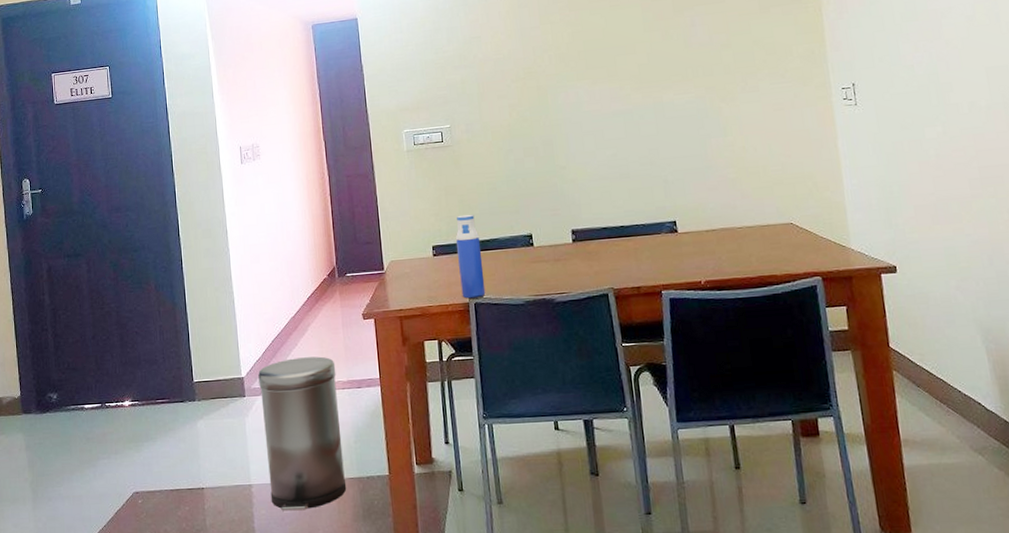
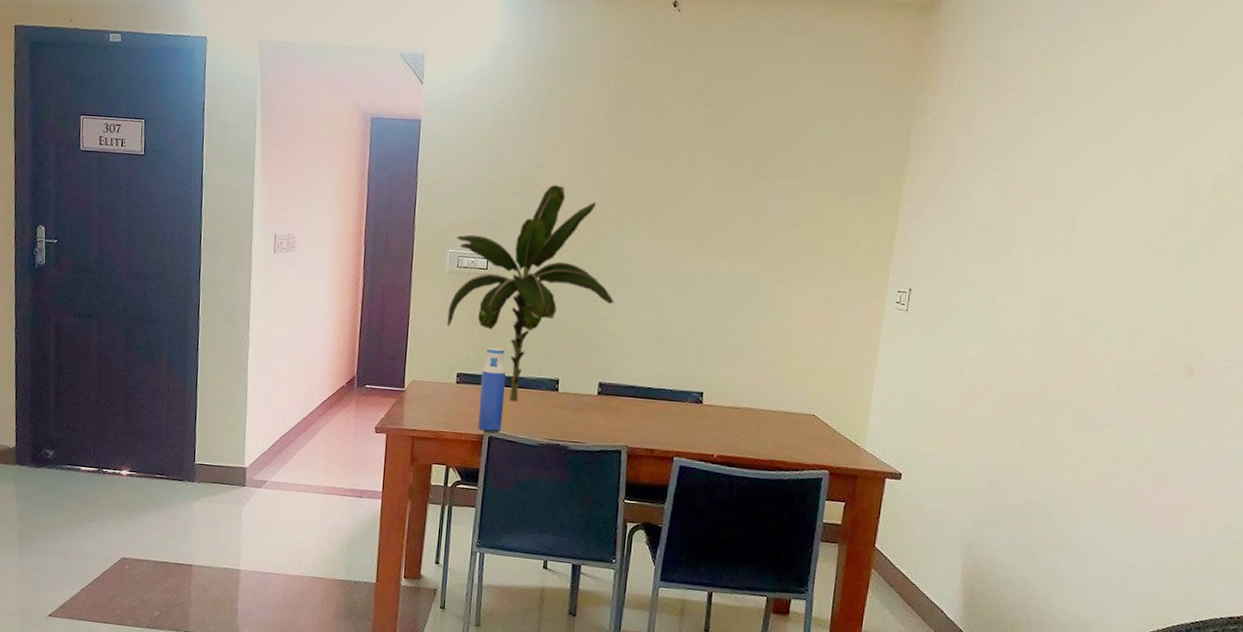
pedal bin: present [258,356,347,511] -> none [257,458,340,602]
plant: none [408,52,571,265] -> present [447,185,615,402]

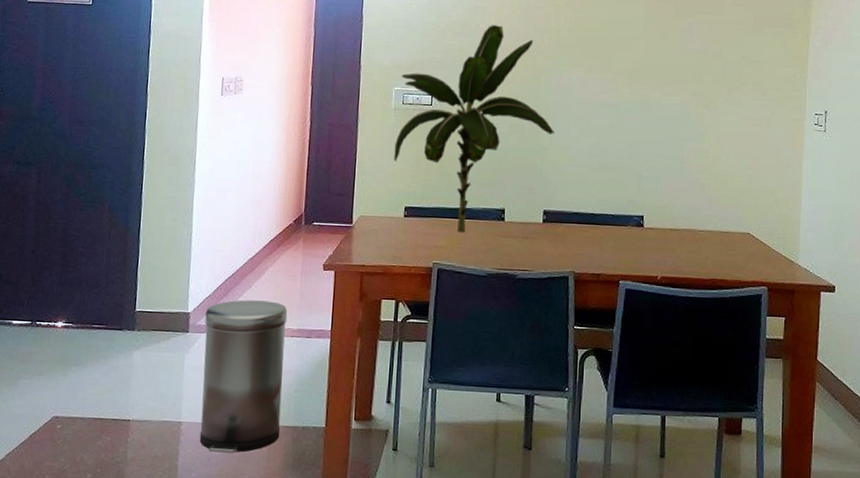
pedal bin: none [257,458,340,602] -> present [199,300,288,454]
water bottle: present [478,347,506,433] -> none [426,180,453,264]

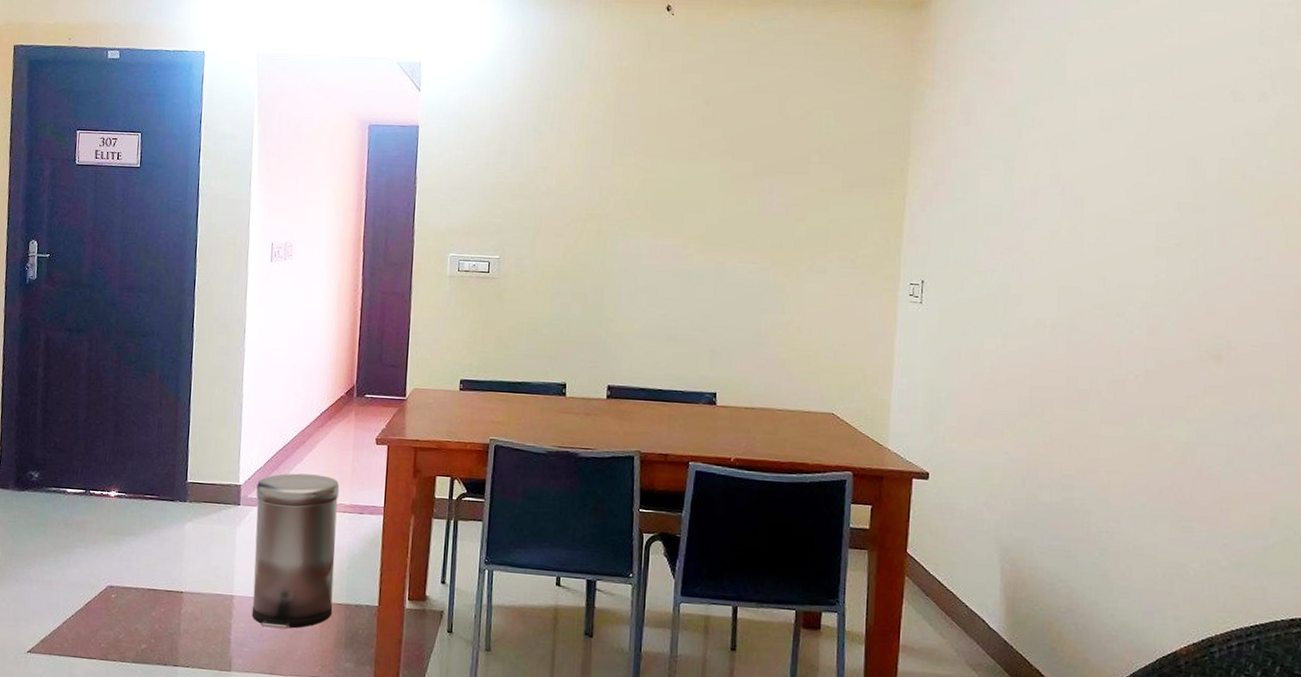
plant: present [394,25,555,233] -> none [449,186,621,409]

